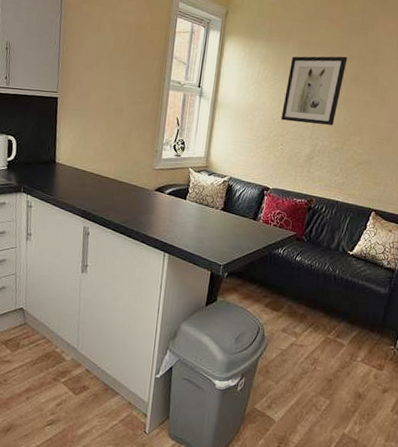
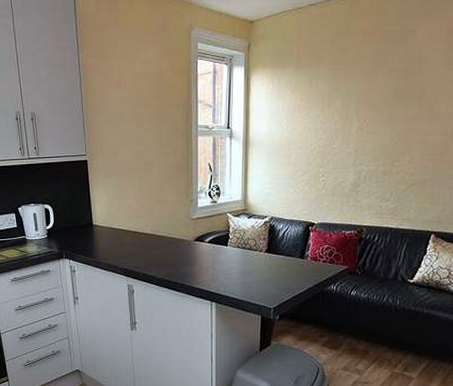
wall art: present [281,56,348,125] -> none [320,71,387,150]

